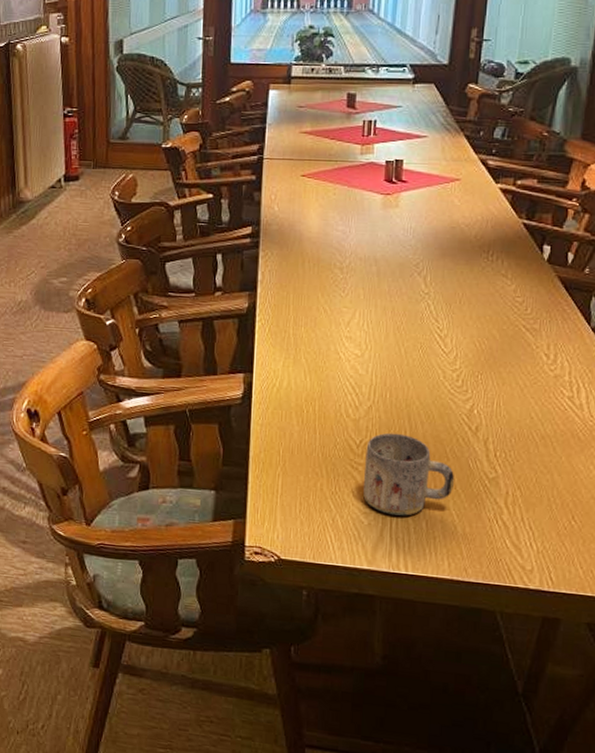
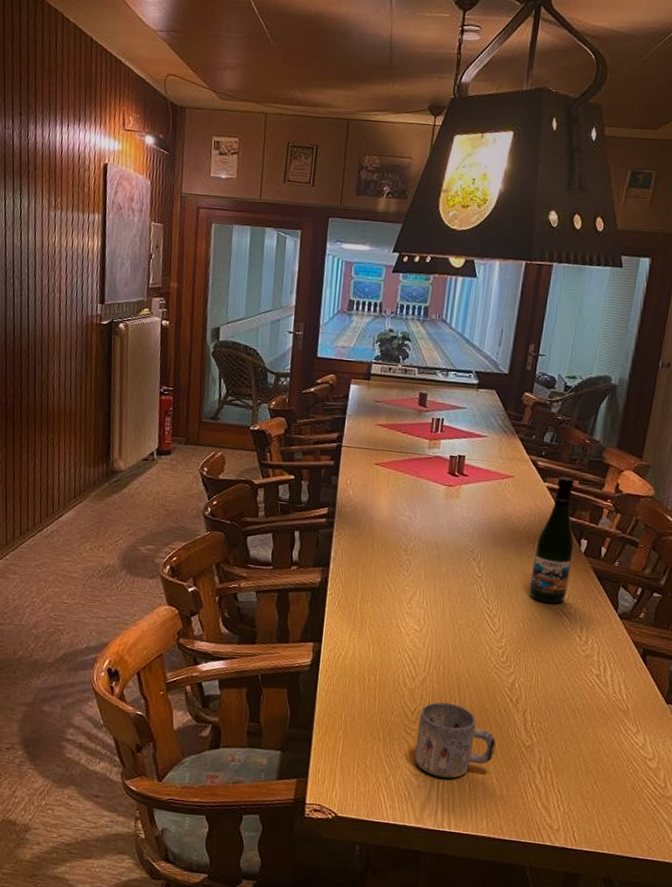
beer bottle: none [485,176,535,320] -> present [529,477,575,604]

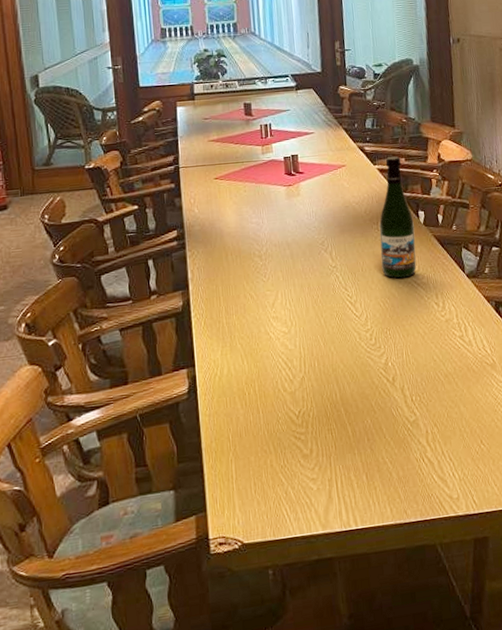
mug: present [415,702,496,778] -> none [305,397,384,476]

